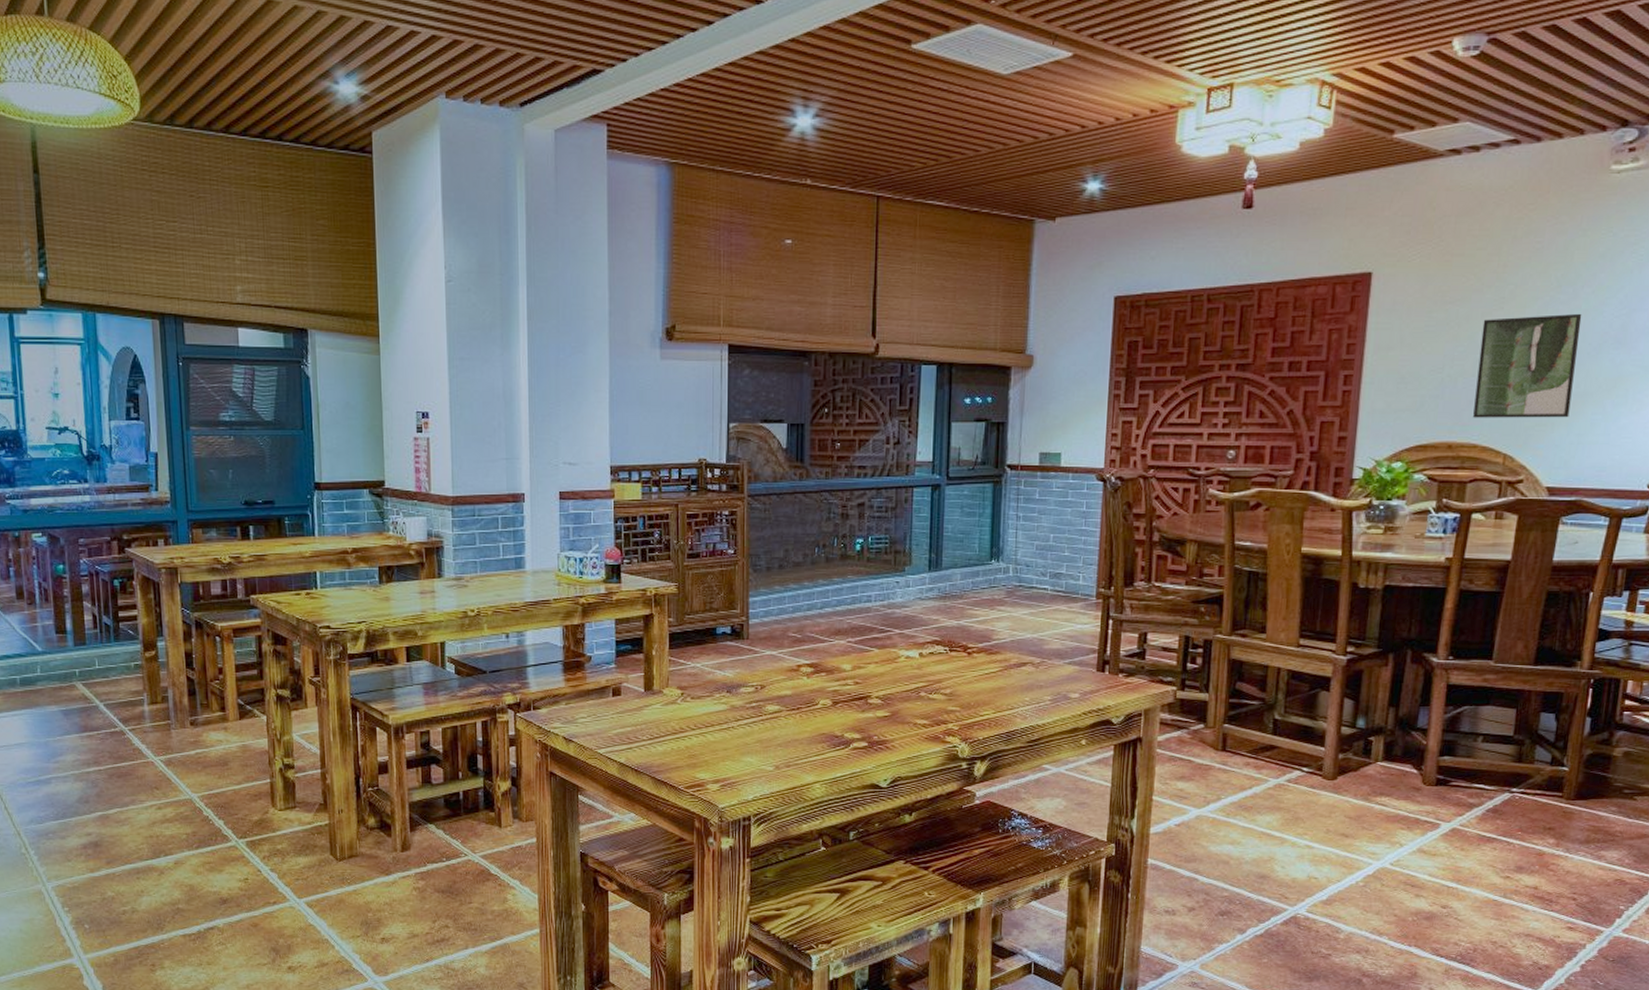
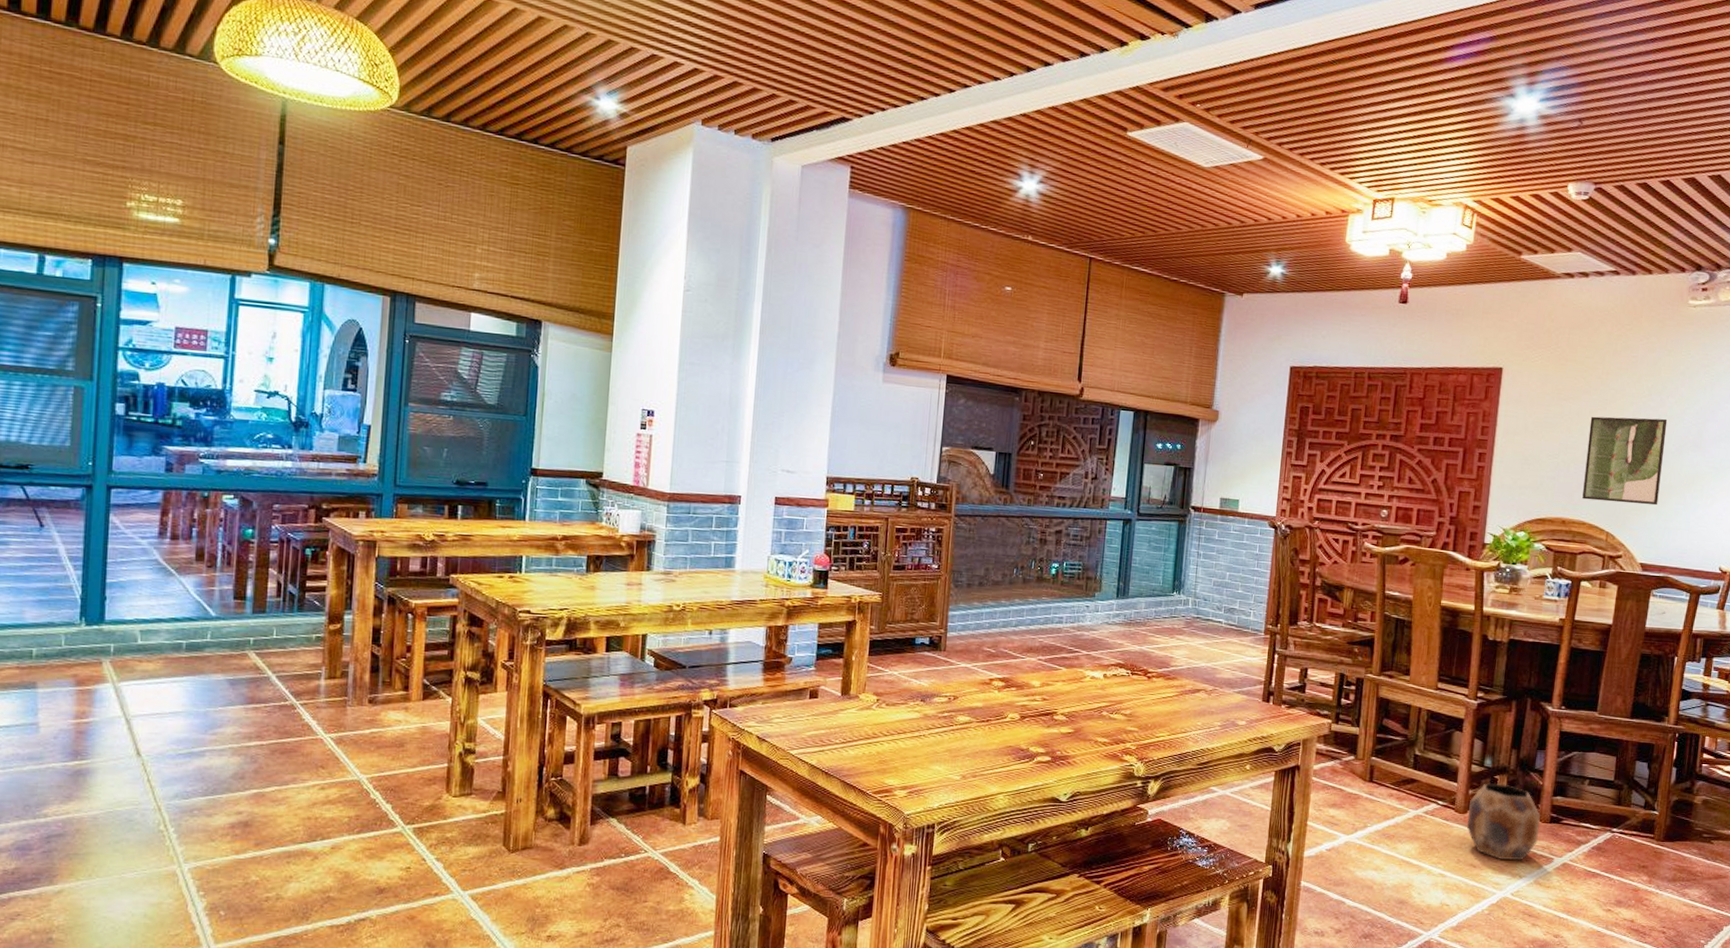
planter: none [1336,747,1424,828] -> present [1466,784,1540,861]

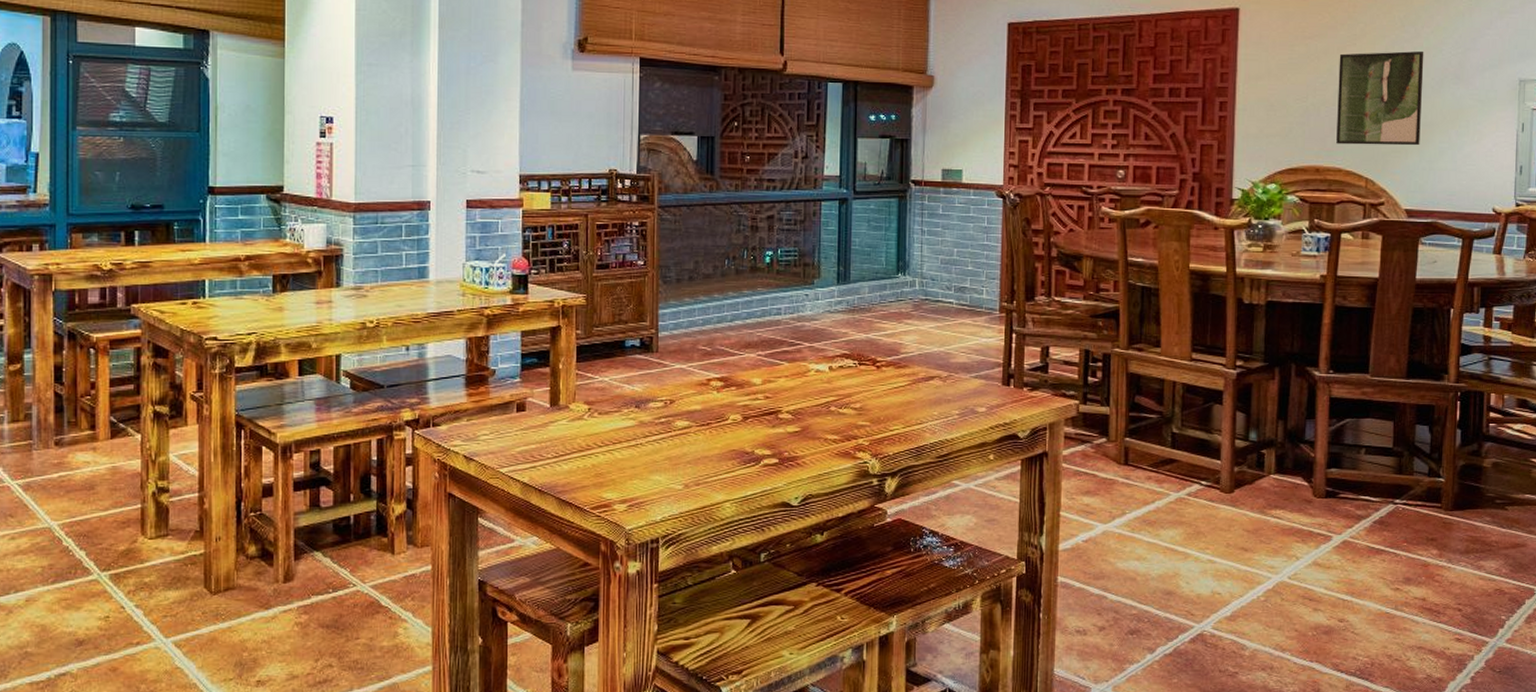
planter: present [1466,784,1540,861] -> none [1234,459,1315,541]

